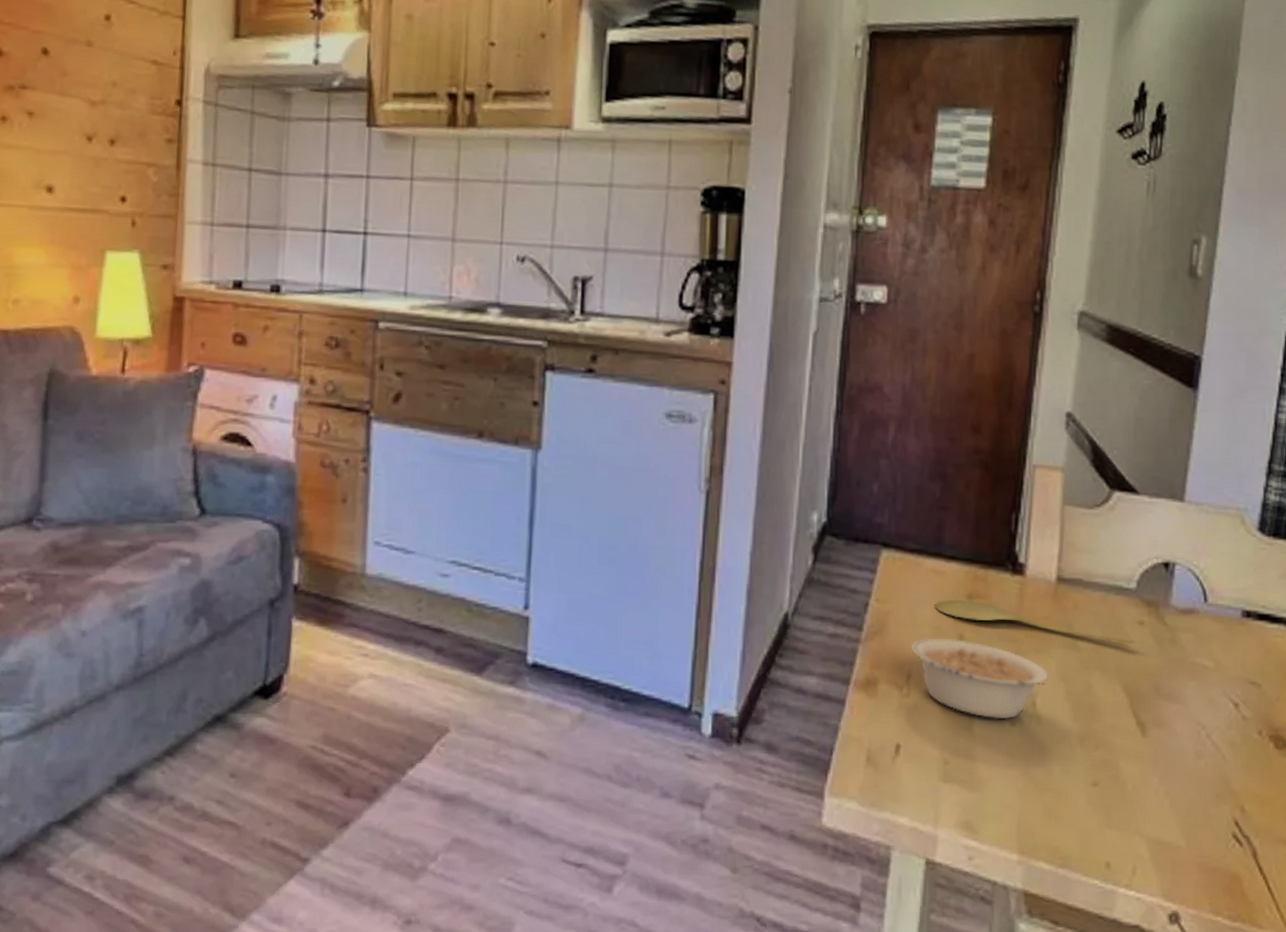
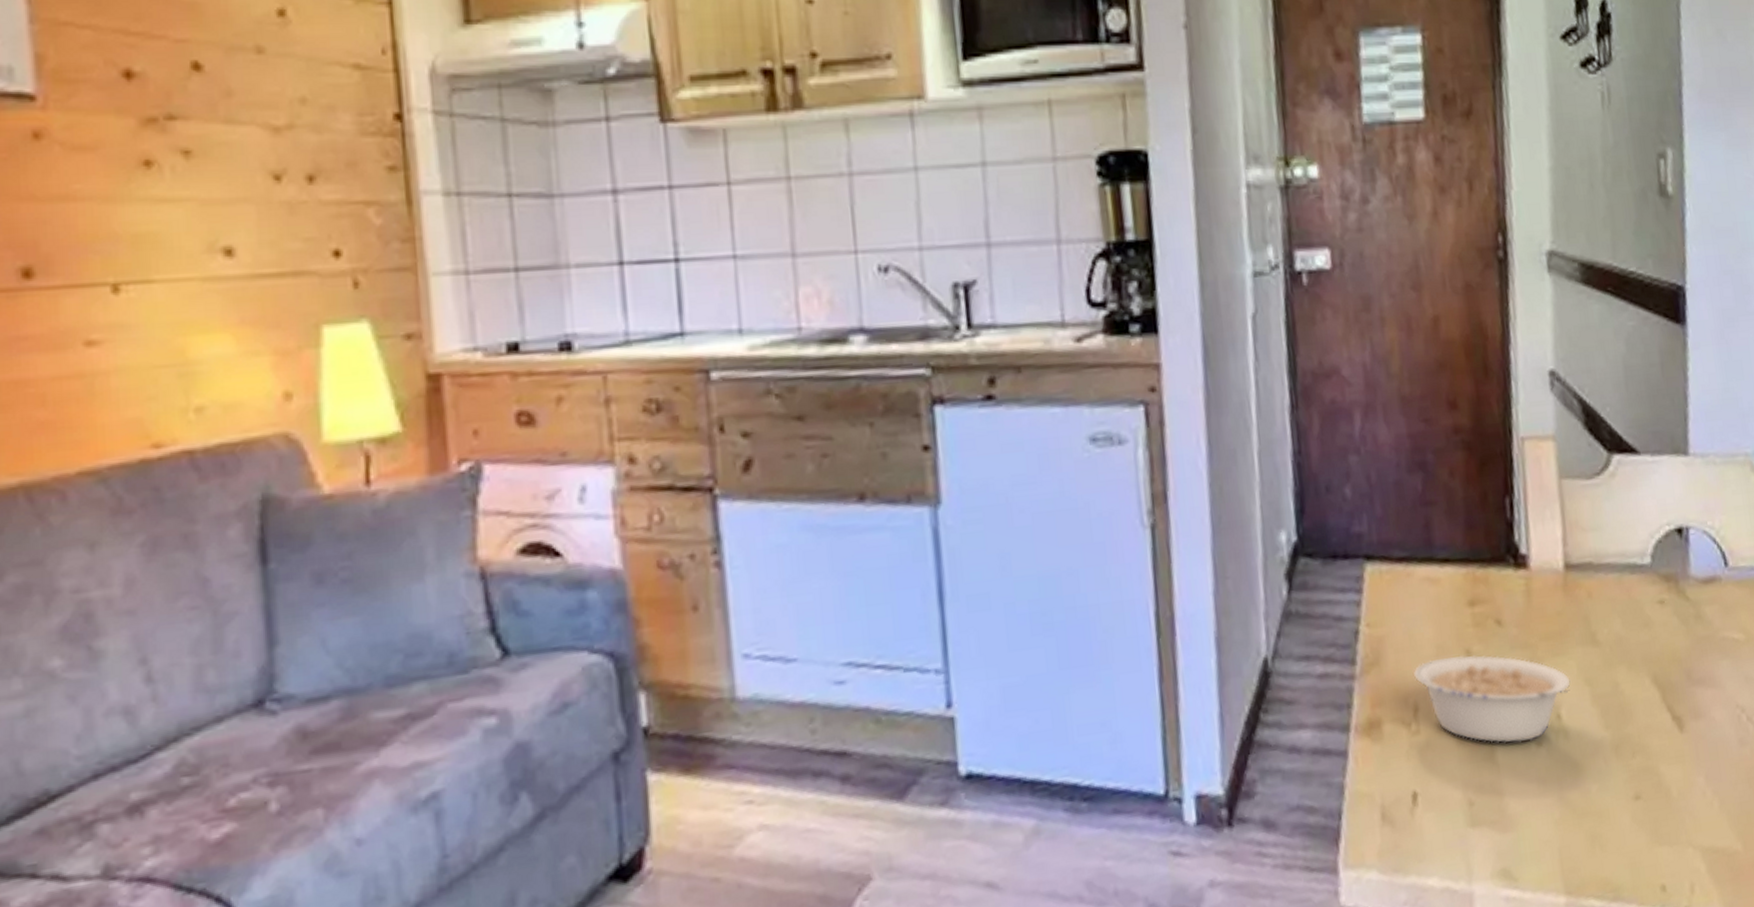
spoon: present [934,599,1135,644] -> none [1433,606,1658,632]

